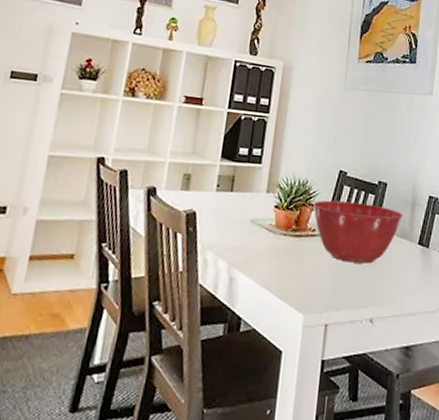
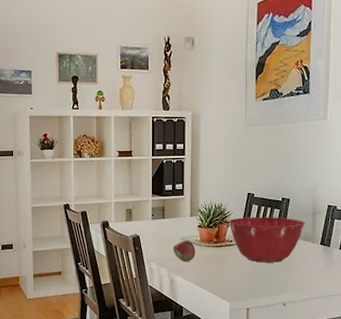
fruit: none [238,224,268,253] -> present [173,241,196,261]

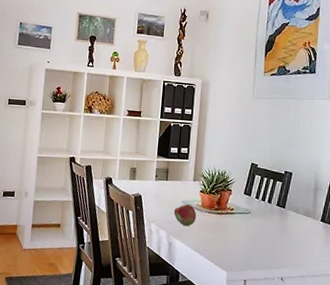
mixing bowl: present [228,217,305,263] -> none [230,186,307,236]

